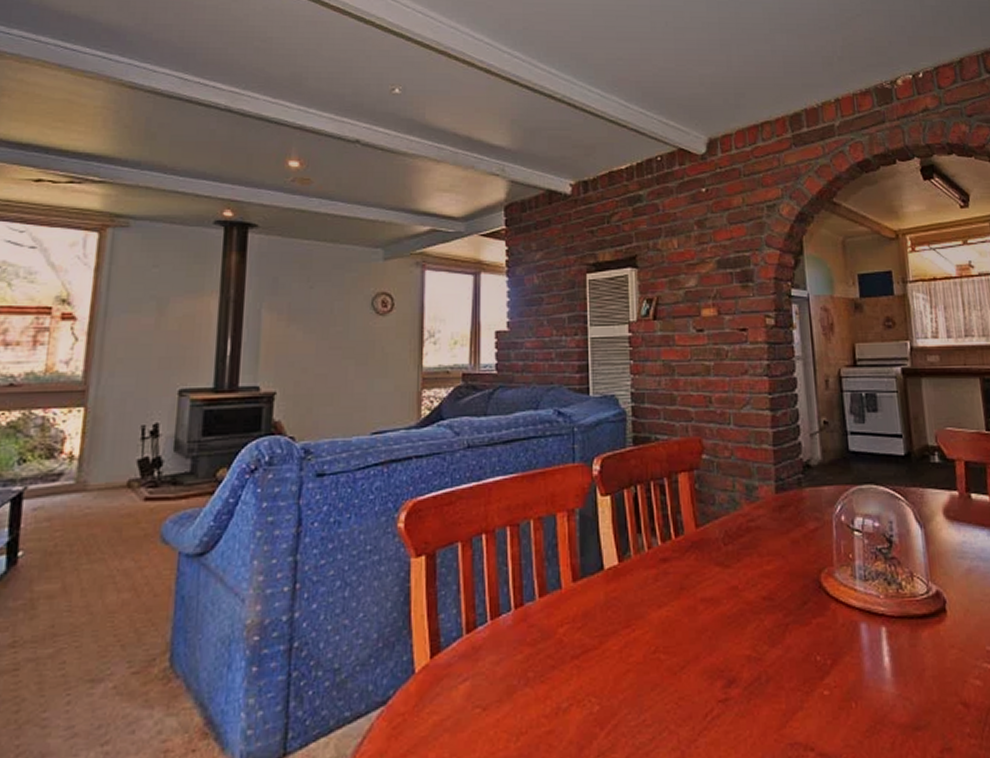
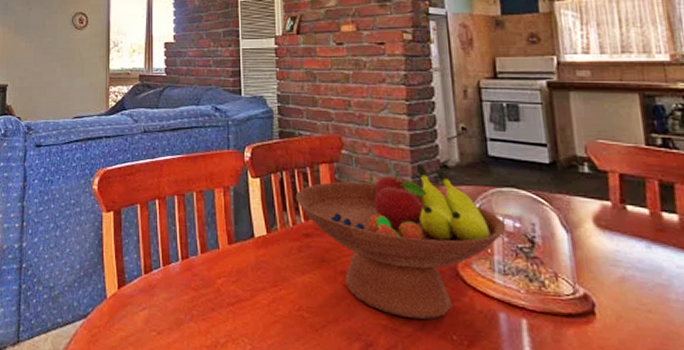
fruit bowl: none [651,465,867,644] -> present [295,164,507,320]

